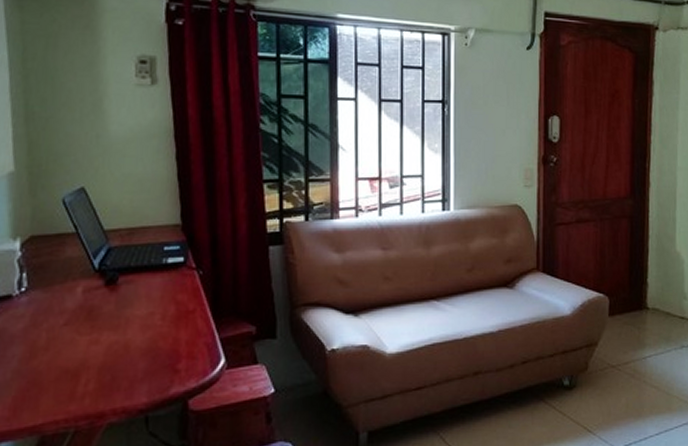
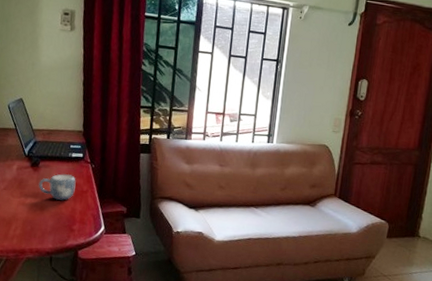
mug: none [118,290,177,329] -> present [38,174,76,201]

